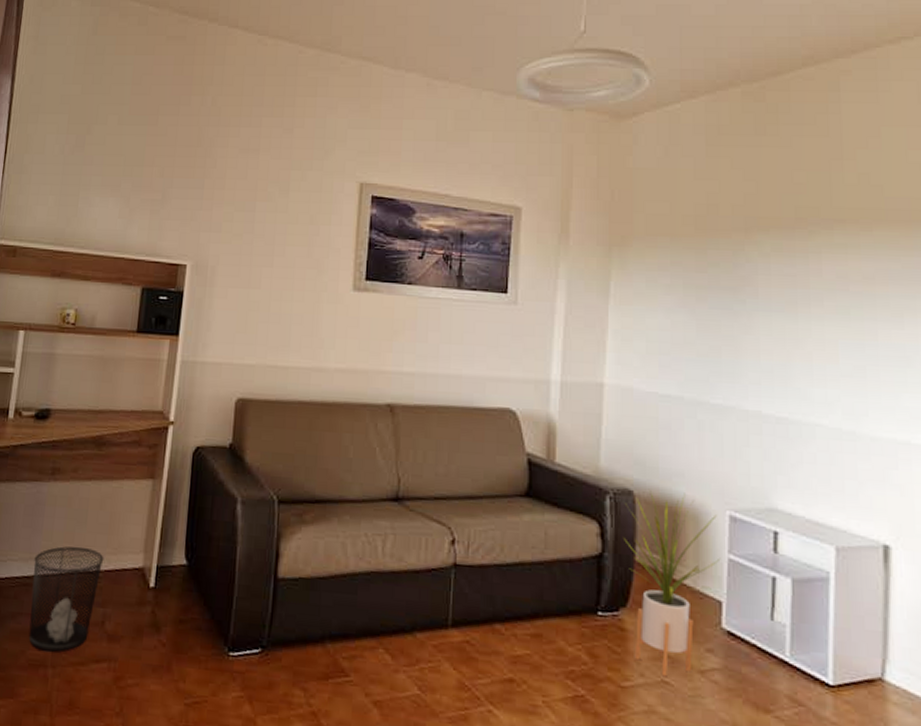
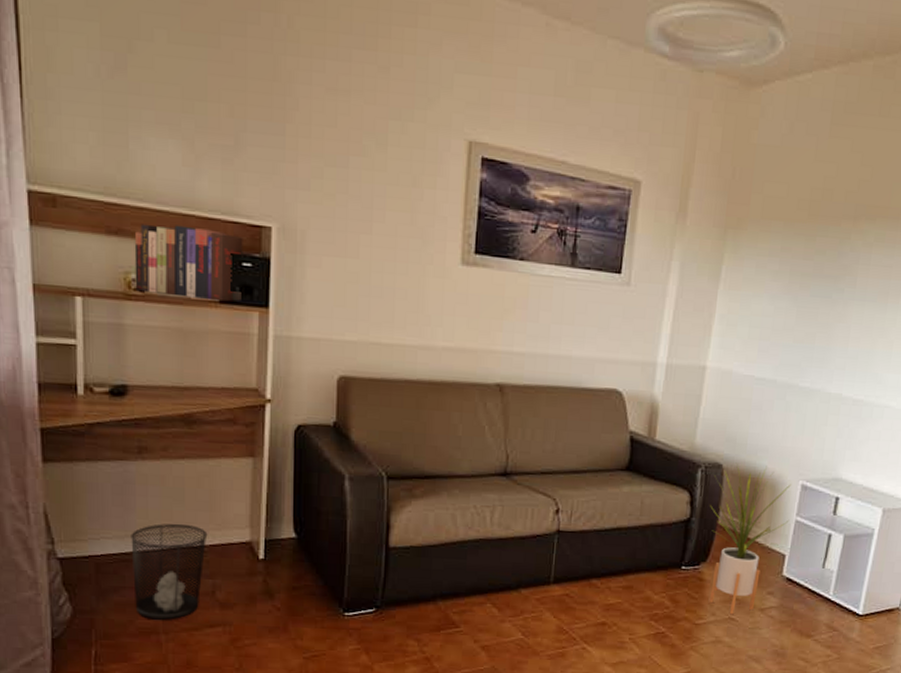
books: none [68,267,162,331] -> present [134,224,243,302]

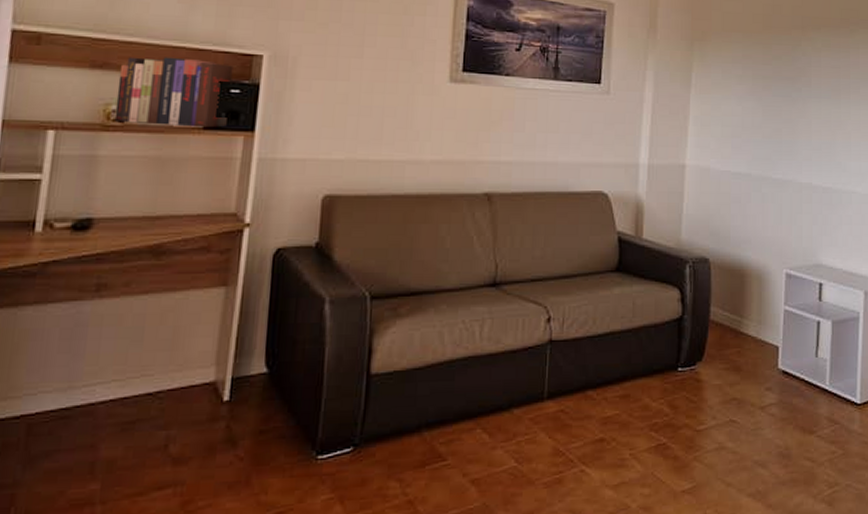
waste bin: present [131,523,208,620] -> none [69,367,166,487]
house plant: present [709,464,791,615] -> none [701,257,778,417]

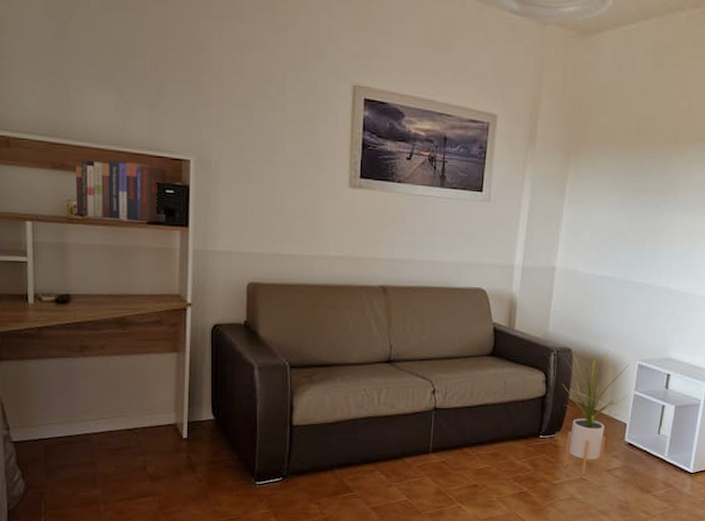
house plant: none [701,257,778,417] -> present [562,348,629,476]

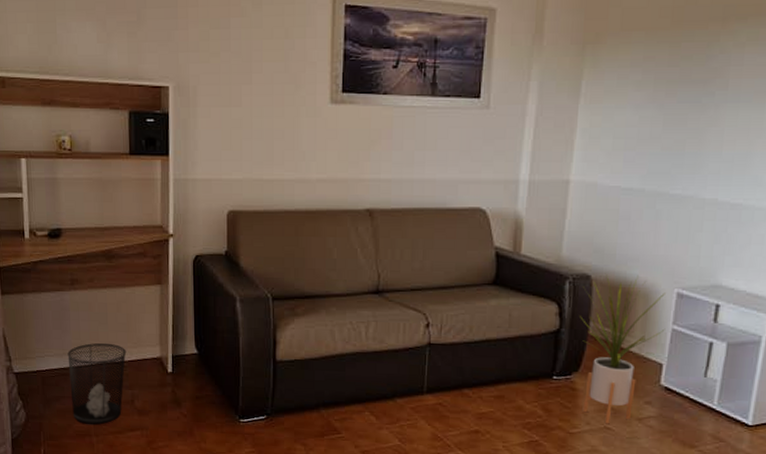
waste bin: none [74,409,139,492] -> present [67,342,127,425]
books: present [75,159,167,223] -> none [63,92,147,153]

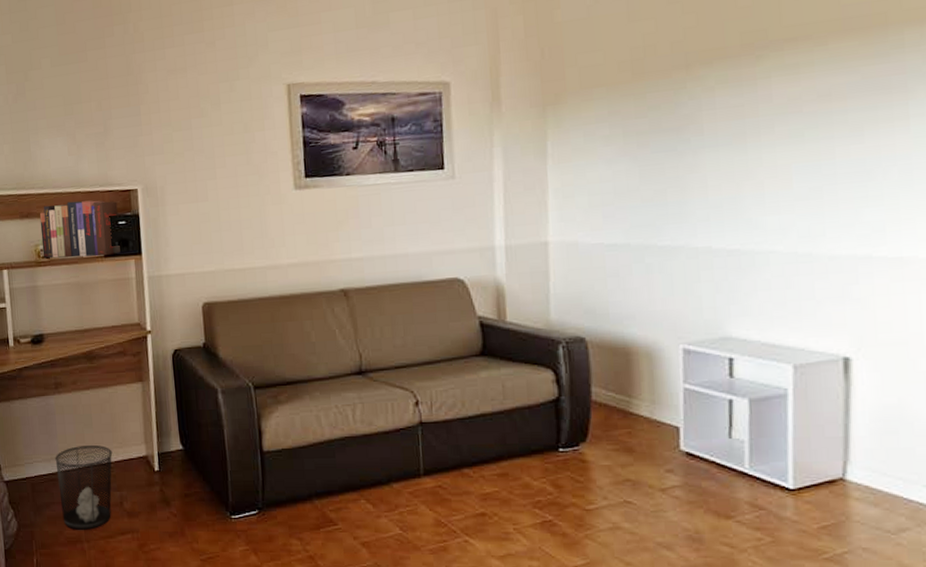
books: none [63,92,147,153] -> present [39,200,121,259]
house plant: present [580,274,665,424] -> none [578,333,676,498]

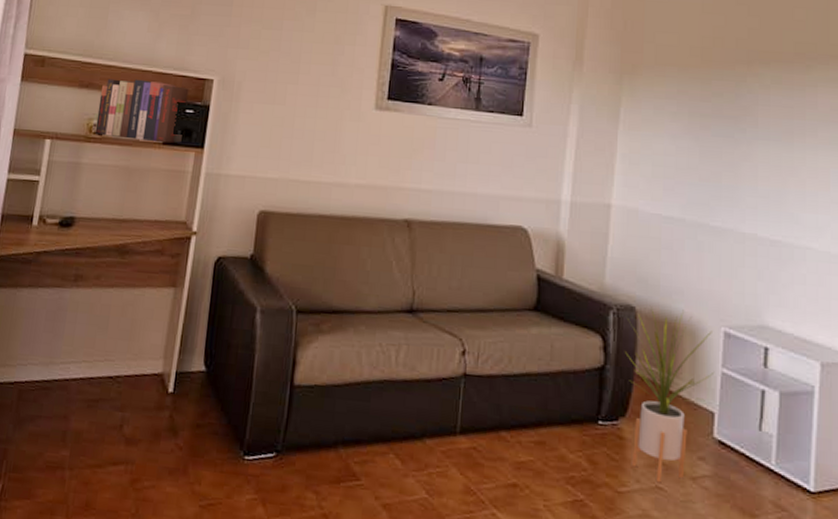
waste bin: present [55,444,113,530] -> none [47,351,124,455]
house plant: none [578,333,676,498] -> present [625,307,715,483]

